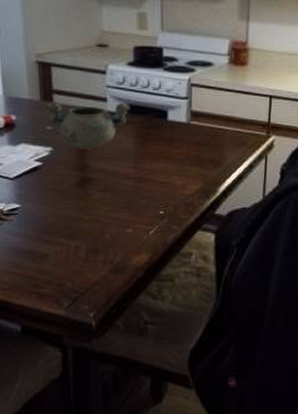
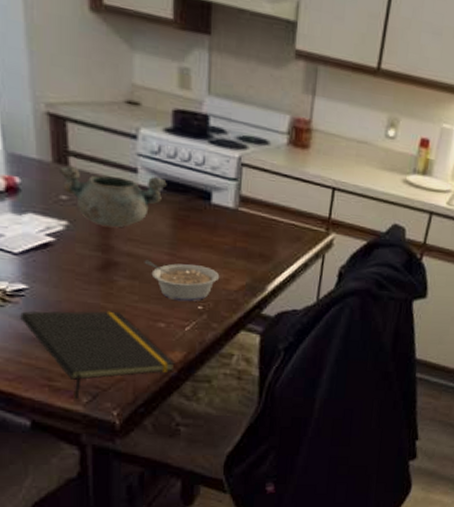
notepad: none [14,222,142,303] -> present [20,311,175,399]
legume: none [113,174,177,208] -> present [144,260,220,302]

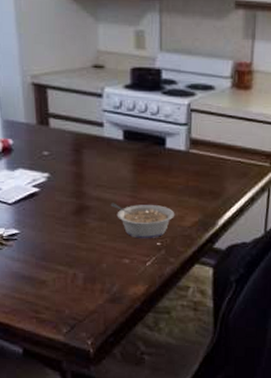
notepad: present [20,311,175,399] -> none [14,251,138,329]
decorative bowl: present [60,165,167,228] -> none [42,126,128,176]

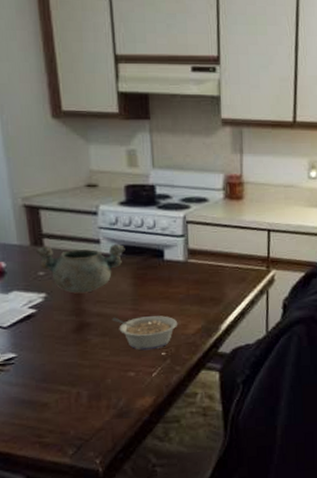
decorative bowl: none [42,126,128,176] -> present [36,245,125,294]

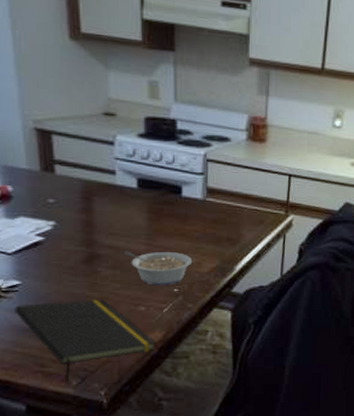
notepad: none [12,368,147,452] -> present [14,300,155,382]
decorative bowl: present [36,245,125,294] -> none [47,172,142,224]

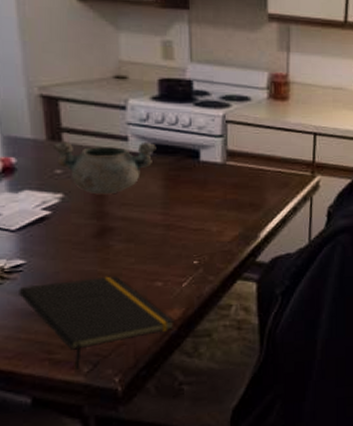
decorative bowl: none [47,172,142,224] -> present [54,141,157,195]
legume: present [124,251,193,286] -> none [138,221,213,259]

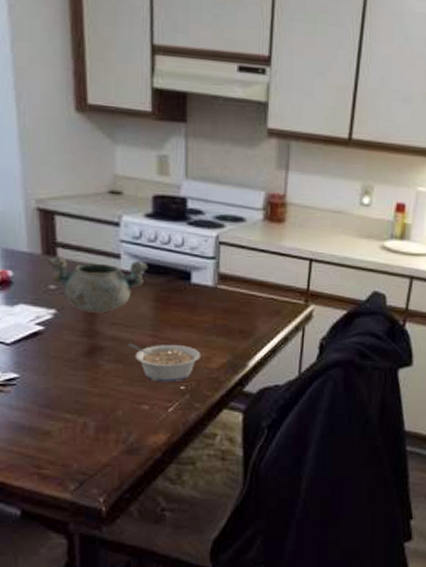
notepad: present [19,277,174,369] -> none [12,396,159,486]
legume: none [138,221,213,259] -> present [127,342,201,383]

